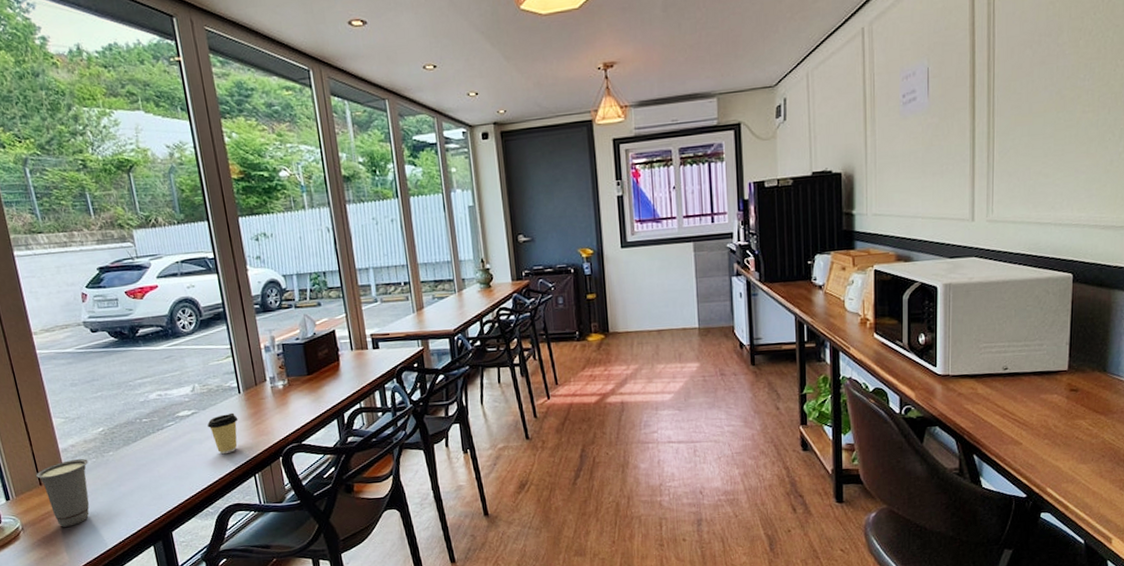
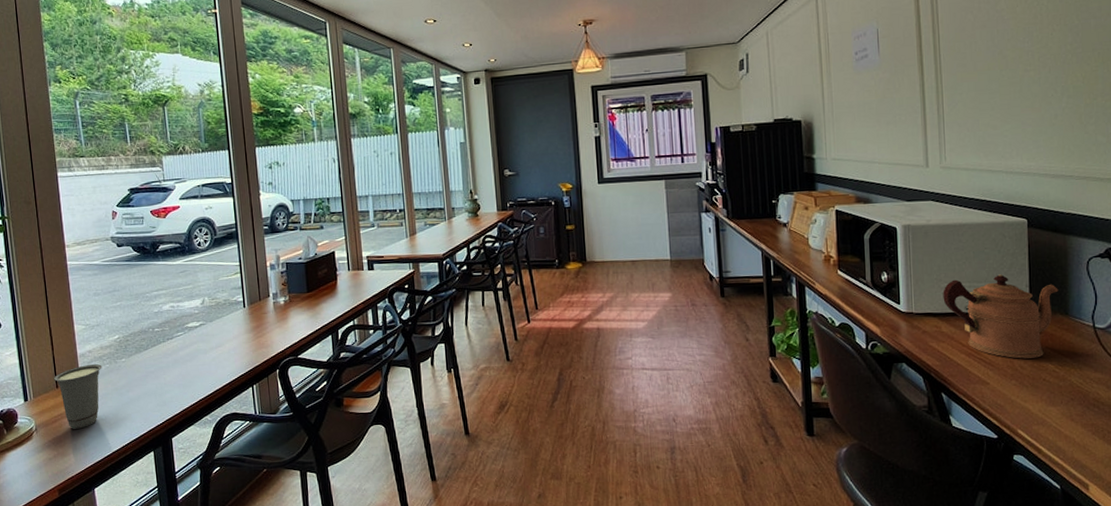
coffee cup: present [207,412,238,455] -> none [213,325,241,365]
coffeepot: none [981,332,1099,418] -> present [943,274,1059,359]

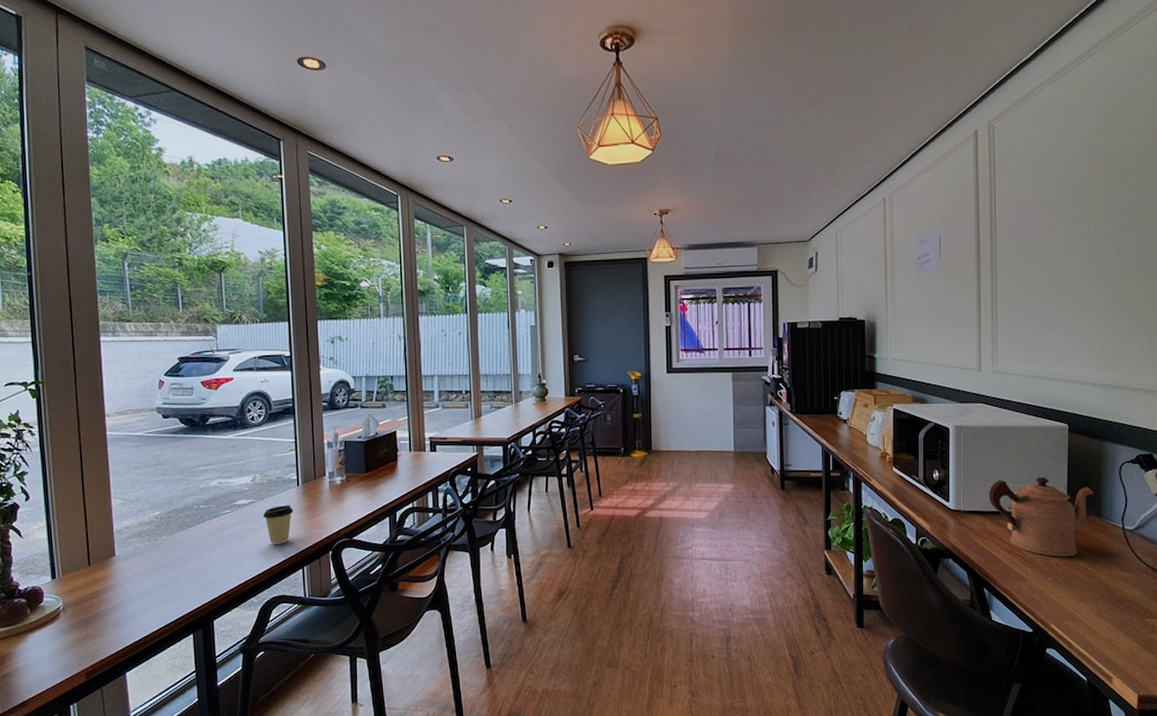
cup: present [53,364,102,429] -> none [85,541,140,610]
coffee cup: none [213,325,241,365] -> present [263,504,294,545]

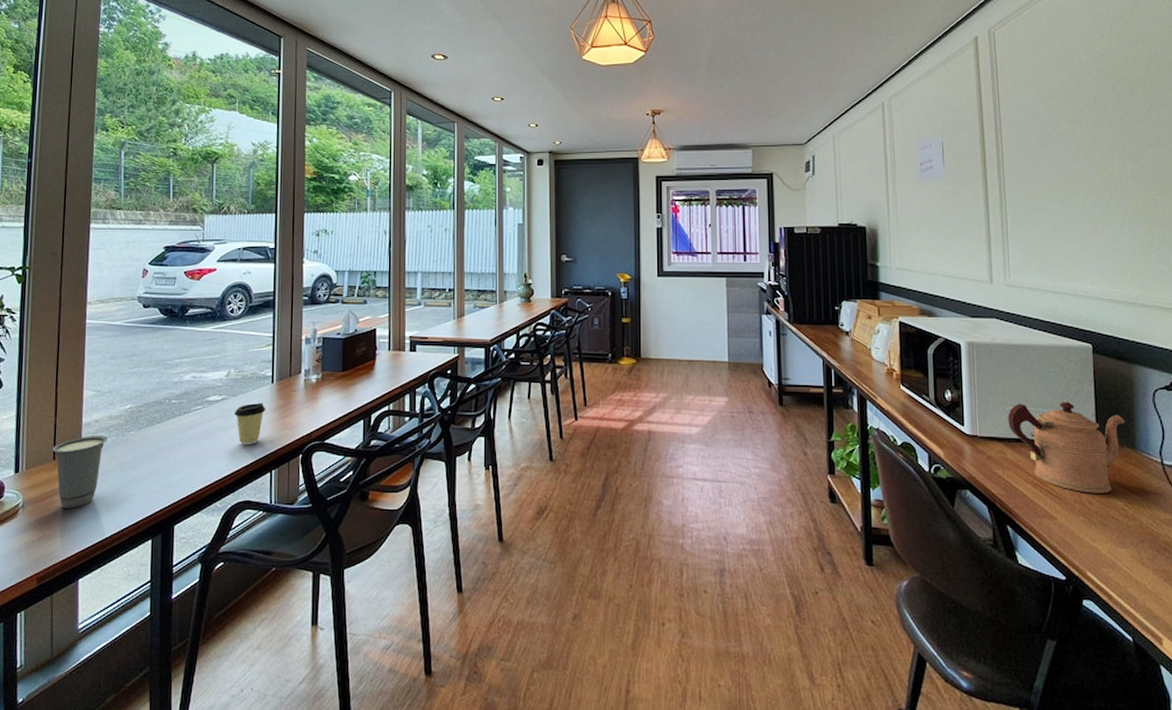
cup: none [85,541,140,610] -> present [51,436,108,508]

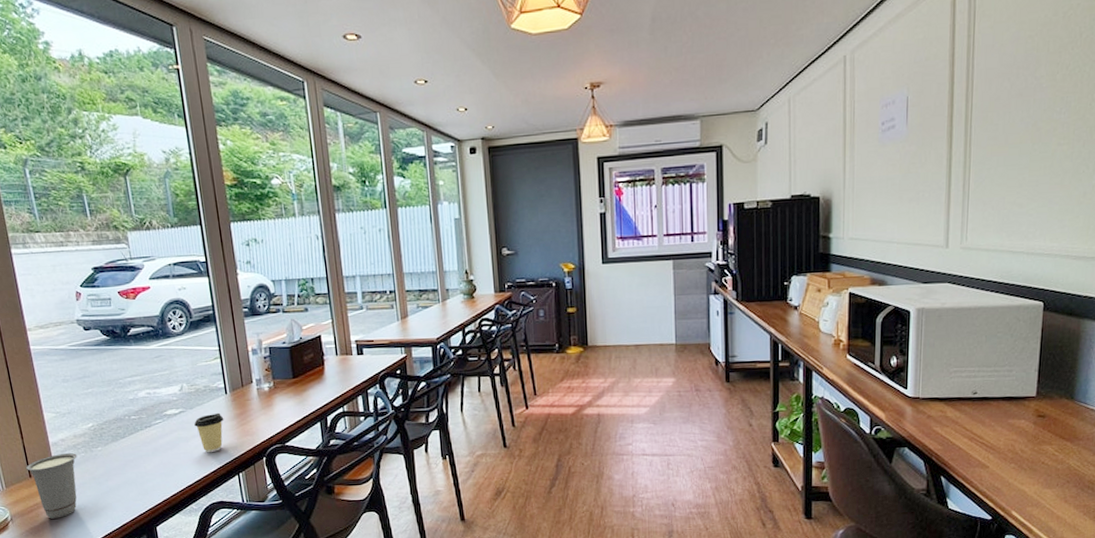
coffeepot: present [1008,401,1125,493] -> none [951,359,1067,443]

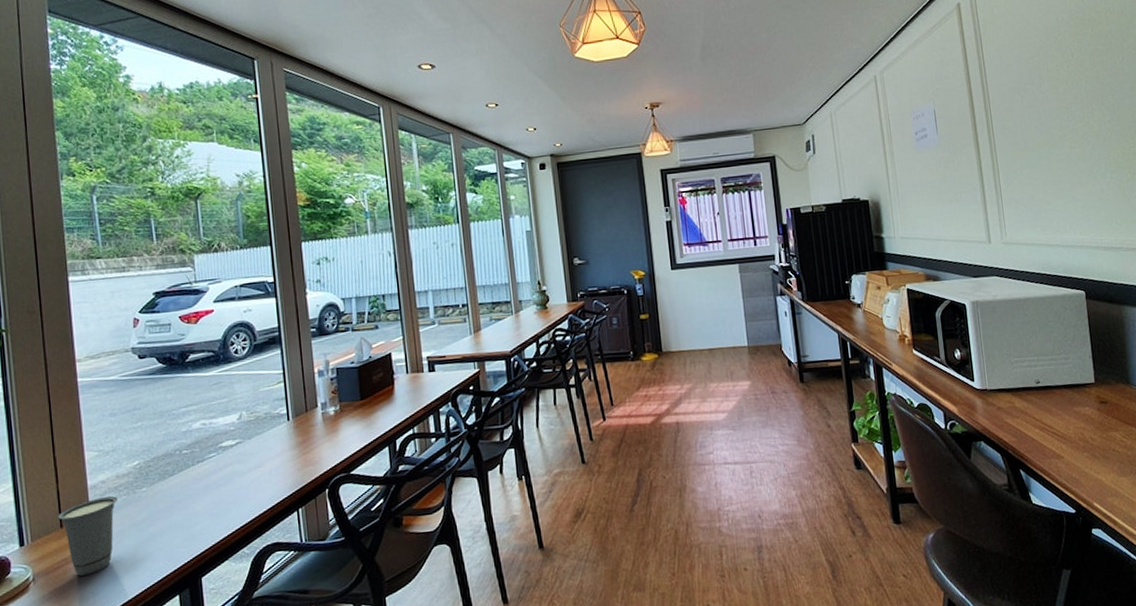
coffee cup: present [194,412,224,453] -> none [252,441,285,488]

